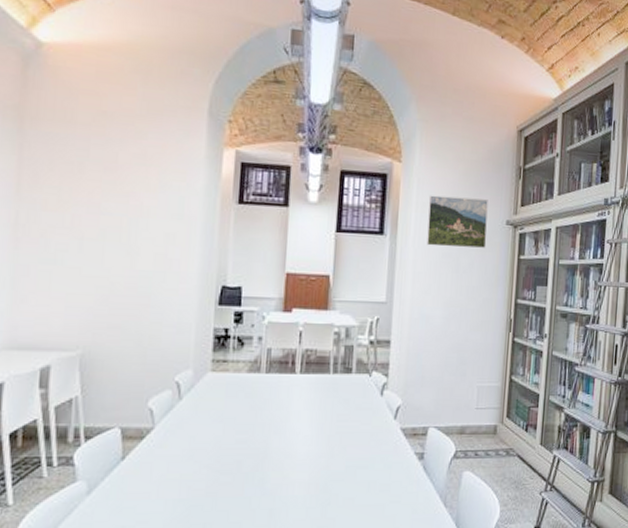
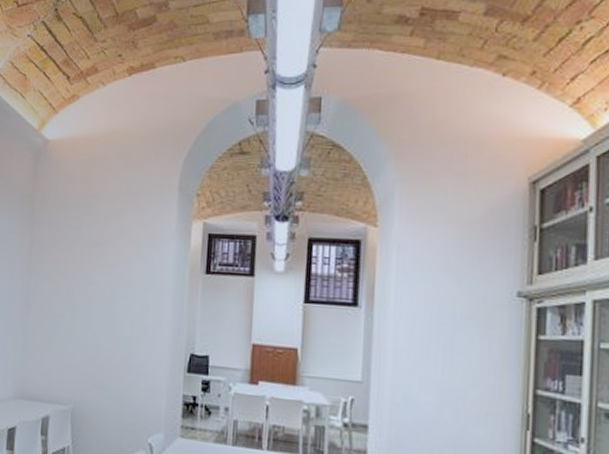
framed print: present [427,195,488,248] -> none [410,262,491,325]

